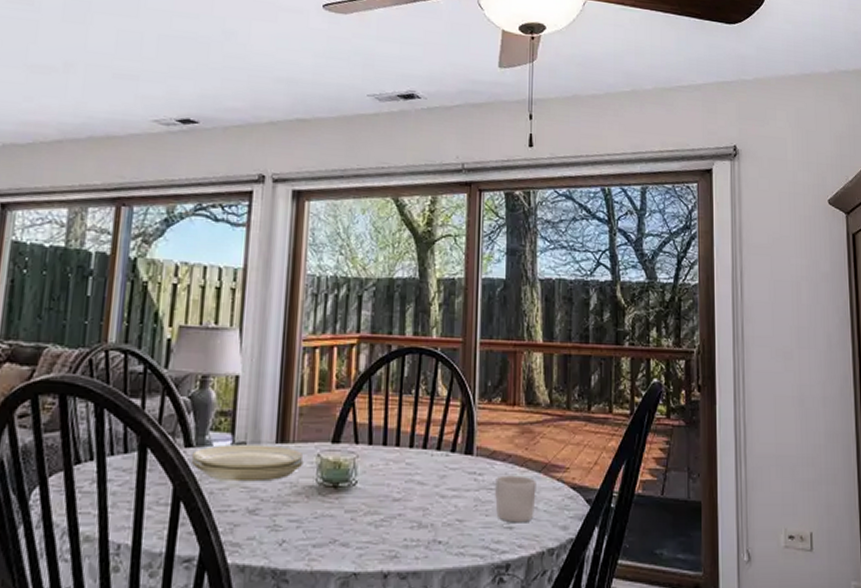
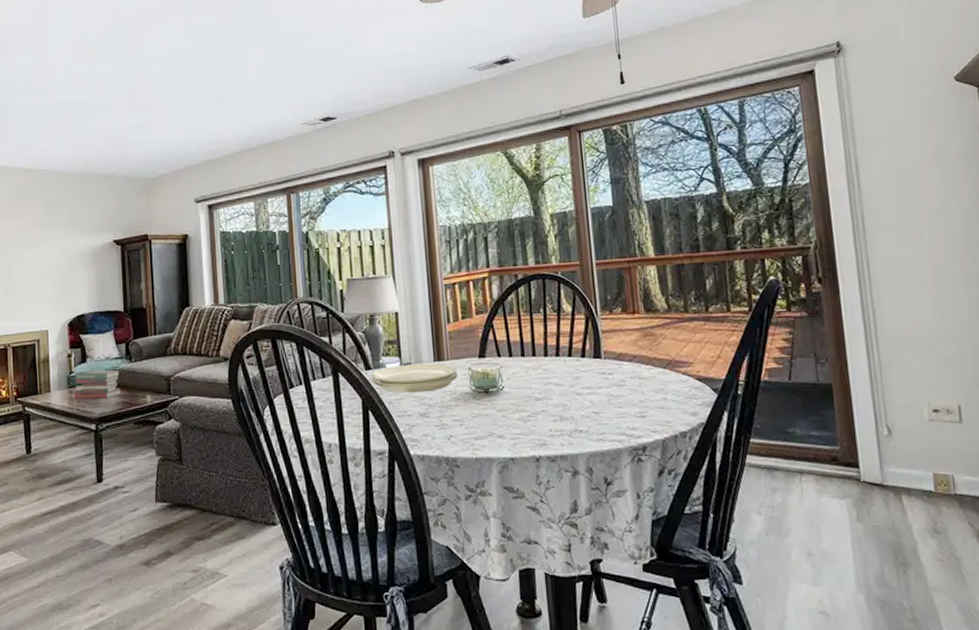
cup: present [495,475,536,523] -> none [624,372,664,413]

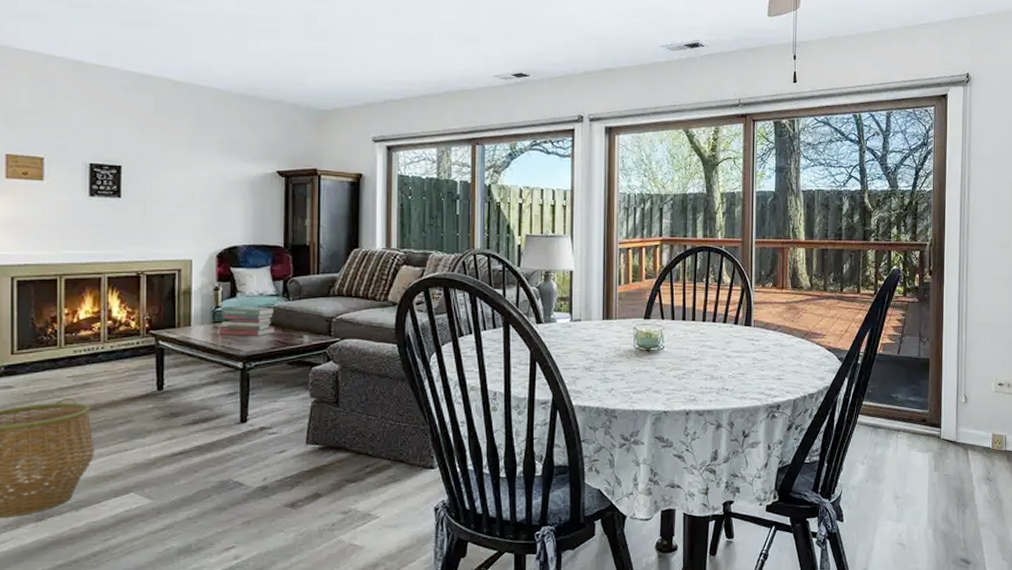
plate: present [371,363,458,394] -> none [541,321,624,348]

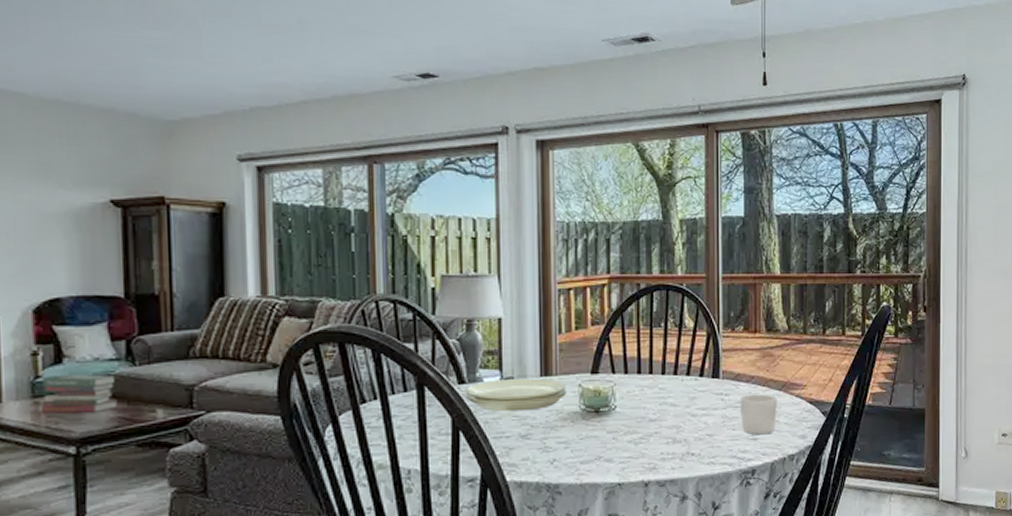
plate: none [541,321,624,348] -> present [465,378,567,412]
cup: none [768,341,800,376] -> present [740,394,777,435]

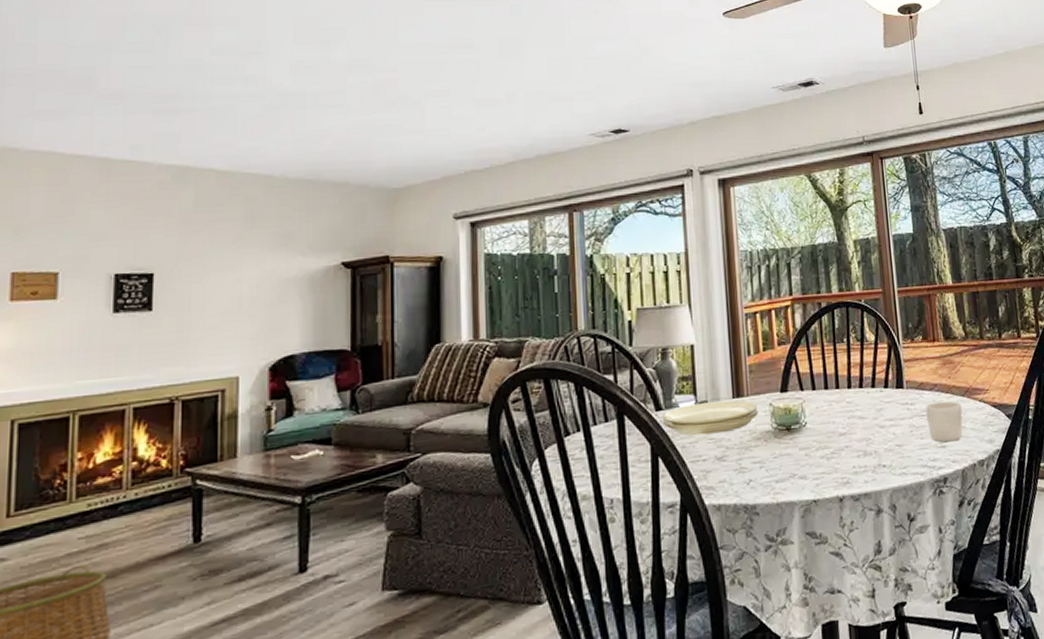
books: present [40,374,117,414] -> none [271,423,341,466]

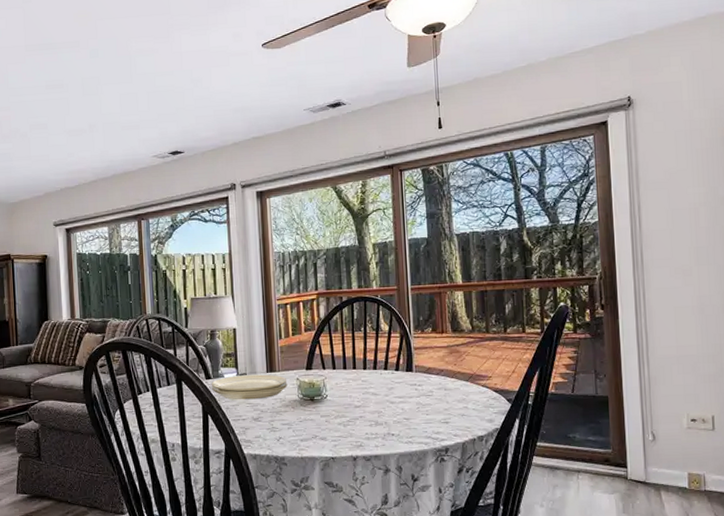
cup: present [926,401,963,442] -> none [432,384,466,419]

